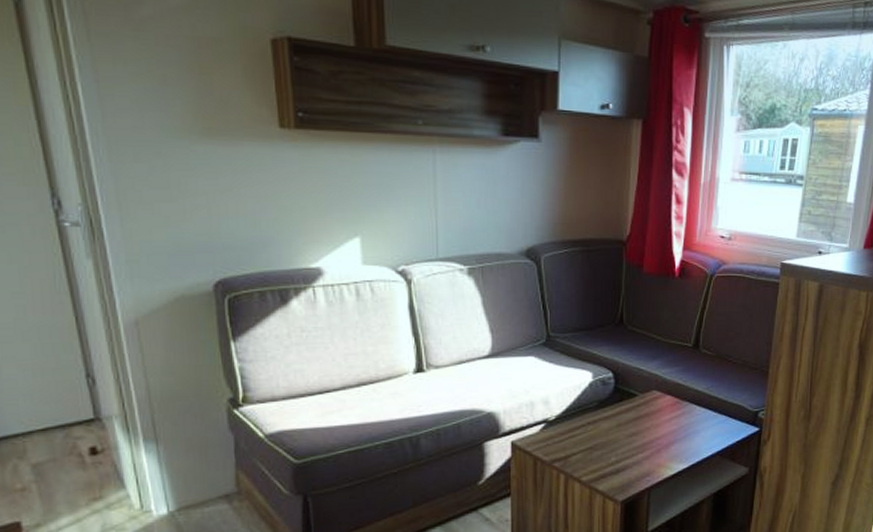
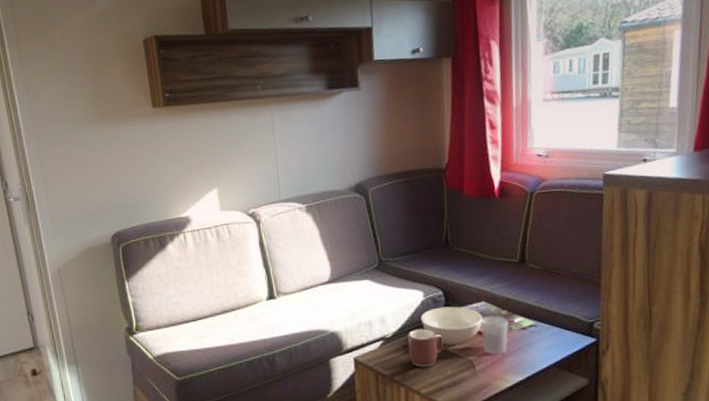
mug: none [572,412,609,453] -> present [408,328,443,367]
bowl: none [587,389,652,431] -> present [420,306,483,345]
magazine: none [630,385,703,420] -> present [460,301,536,334]
candle holder: none [649,401,677,442] -> present [481,316,509,355]

